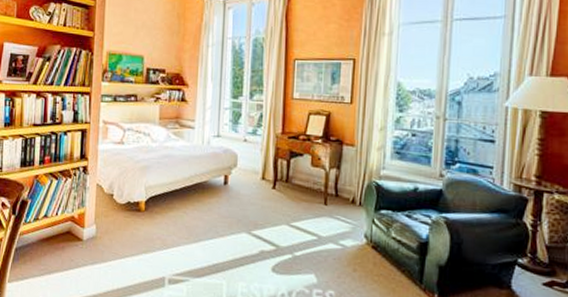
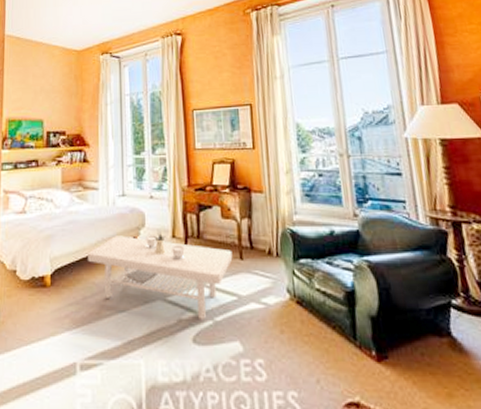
coffee table: none [181,170,318,253] -> present [88,229,233,319]

